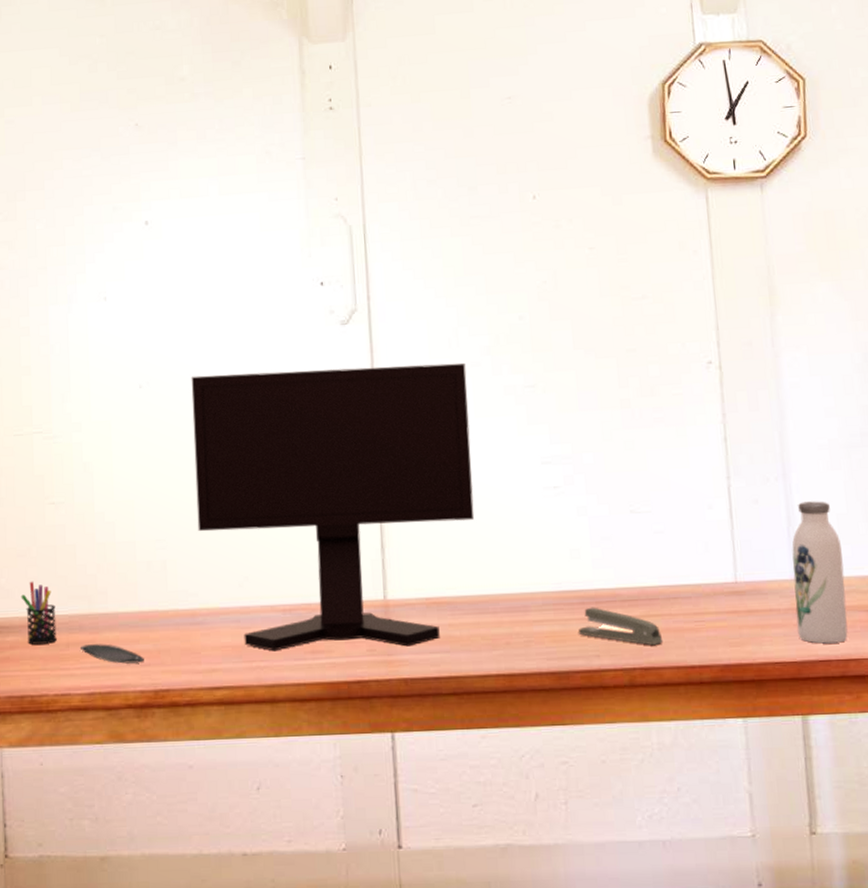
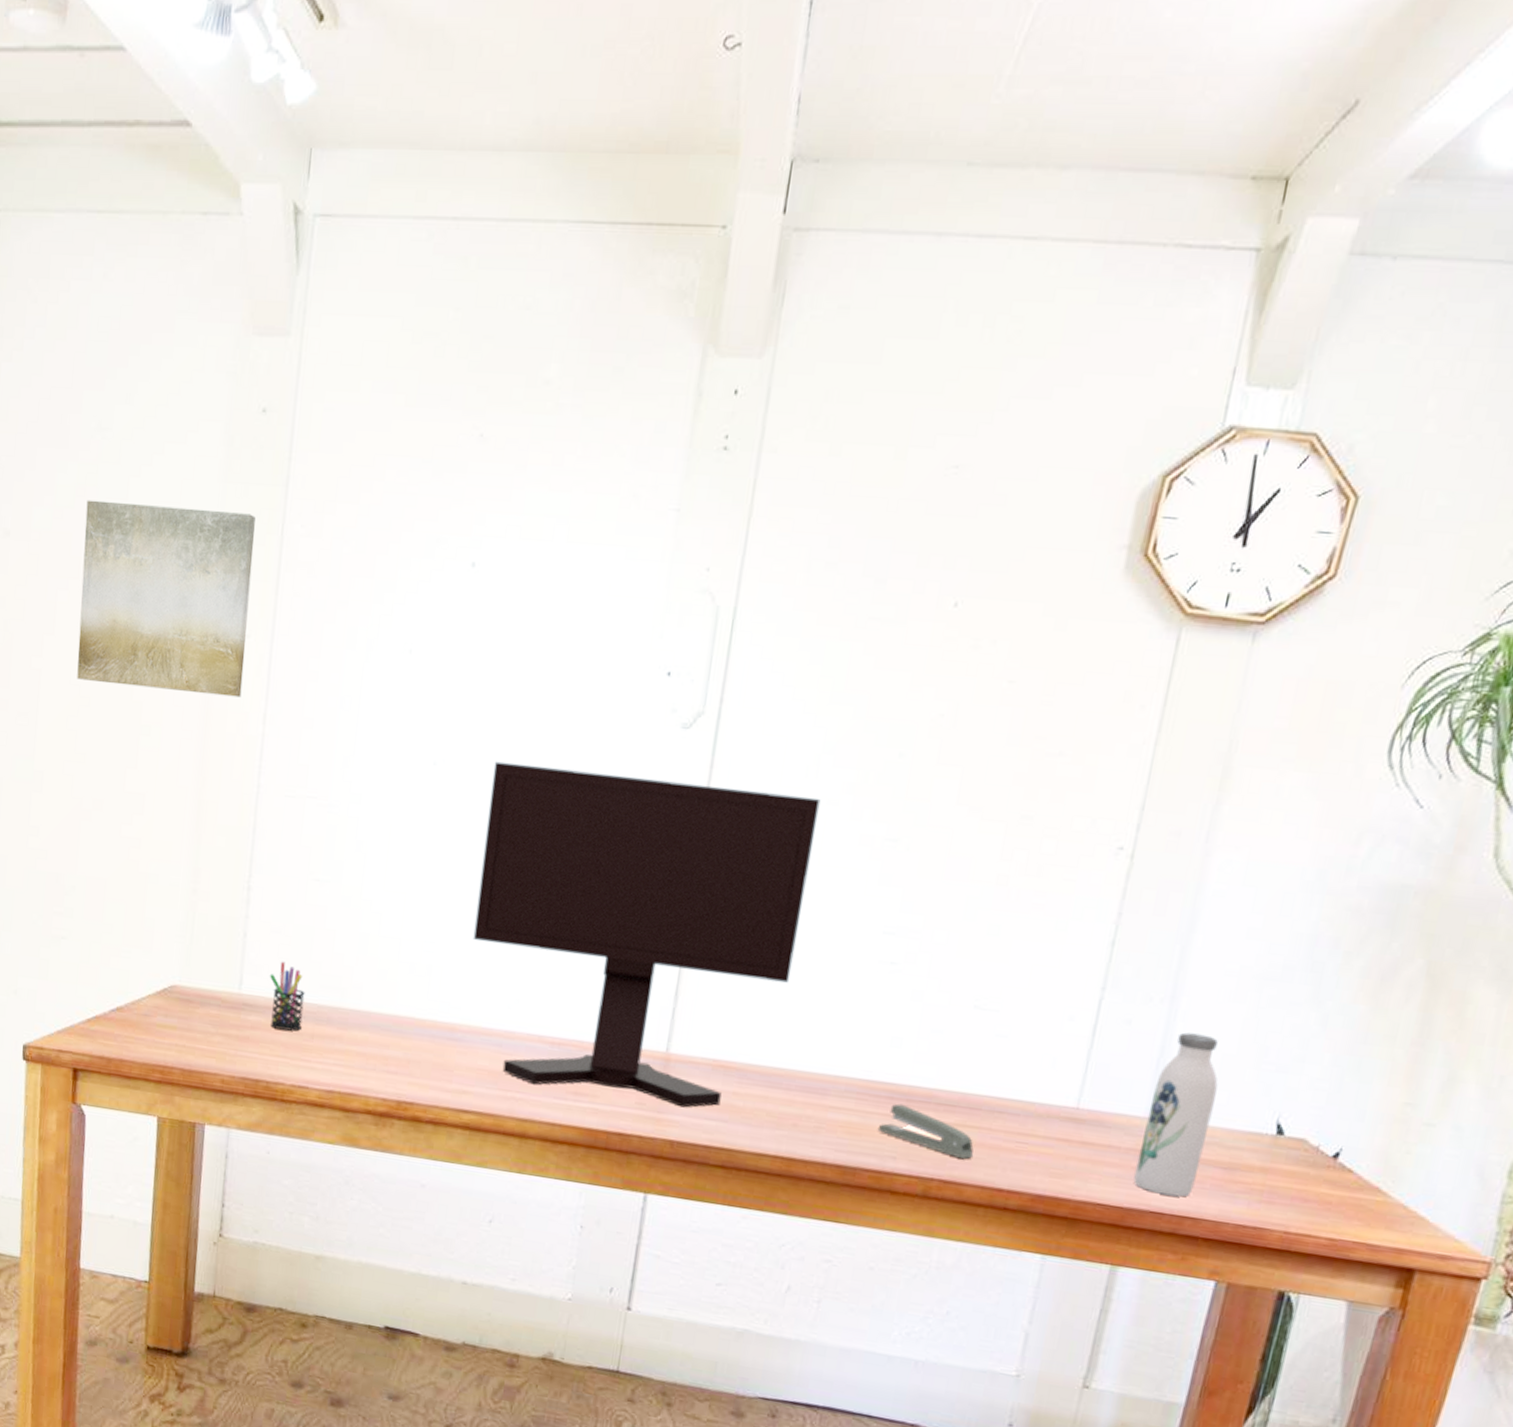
oval tray: present [81,644,144,664] -> none [325,1039,392,1070]

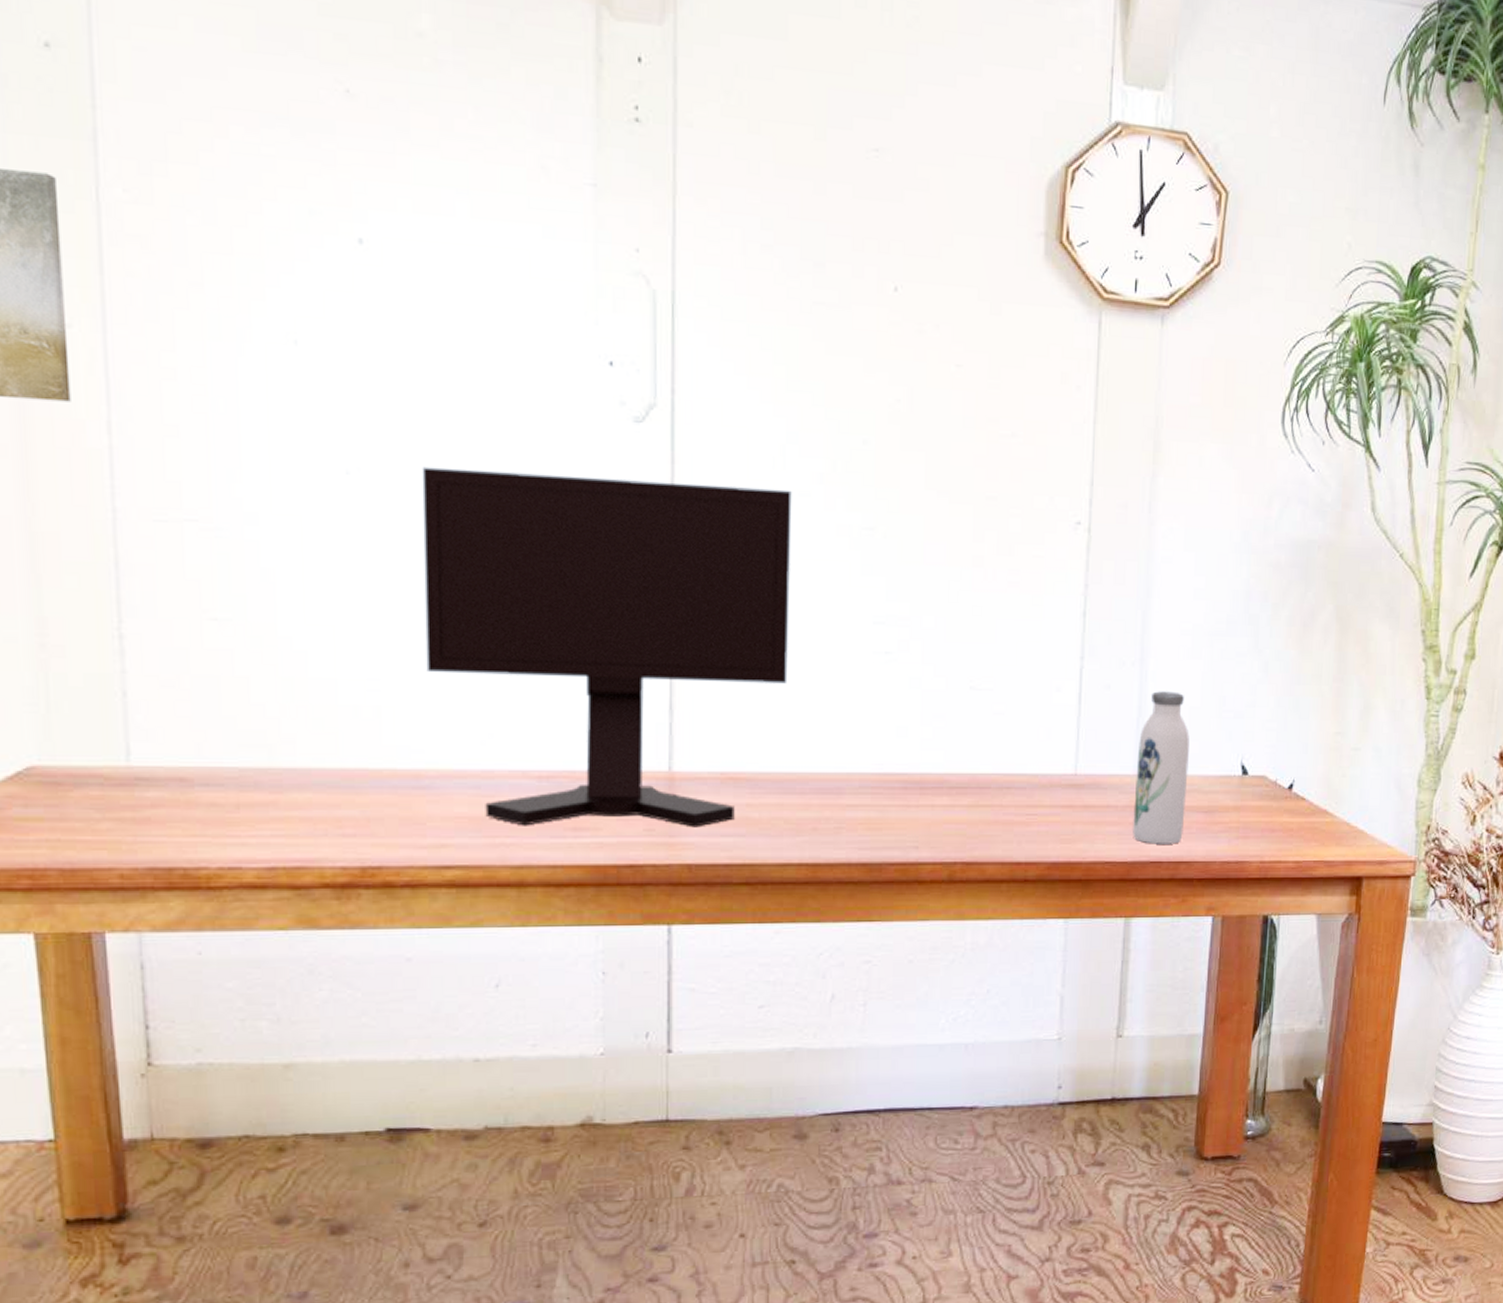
pen holder: present [269,961,305,1031] -> none [166,721,221,803]
stapler: present [877,1103,974,1159] -> none [896,793,990,839]

